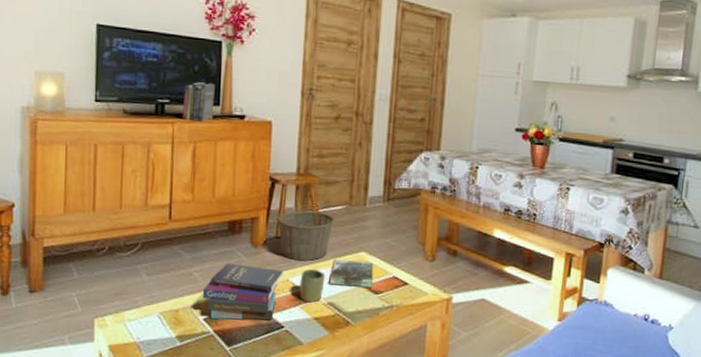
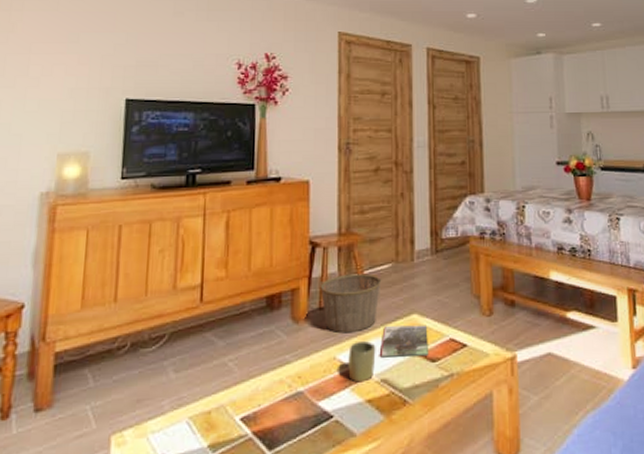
books: present [181,82,215,122] -> none [214,147,249,190]
books: present [202,263,283,321] -> none [238,345,329,417]

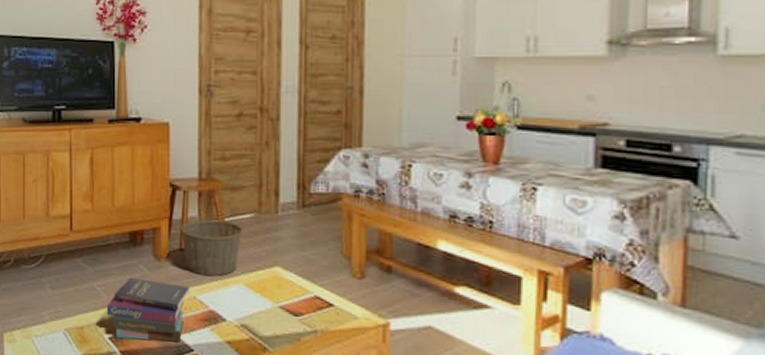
books: none [238,345,329,417] -> present [106,277,190,343]
mug: present [348,341,376,383] -> none [208,286,236,324]
magazine: present [380,325,428,358] -> none [241,275,291,309]

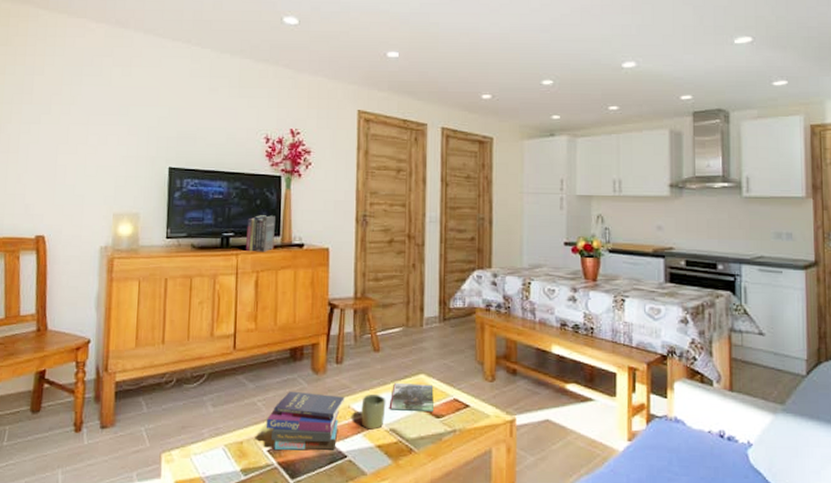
books: none [78,86,109,127] -> present [245,215,275,252]
basket: present [179,219,243,277] -> none [336,334,393,386]
mug: none [208,286,236,324] -> present [361,394,386,430]
magazine: none [241,275,291,309] -> present [390,383,434,411]

